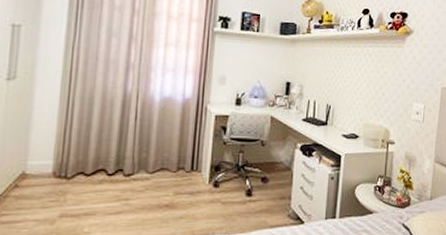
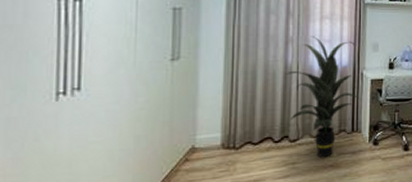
indoor plant: none [124,63,203,196] -> present [285,36,361,158]

